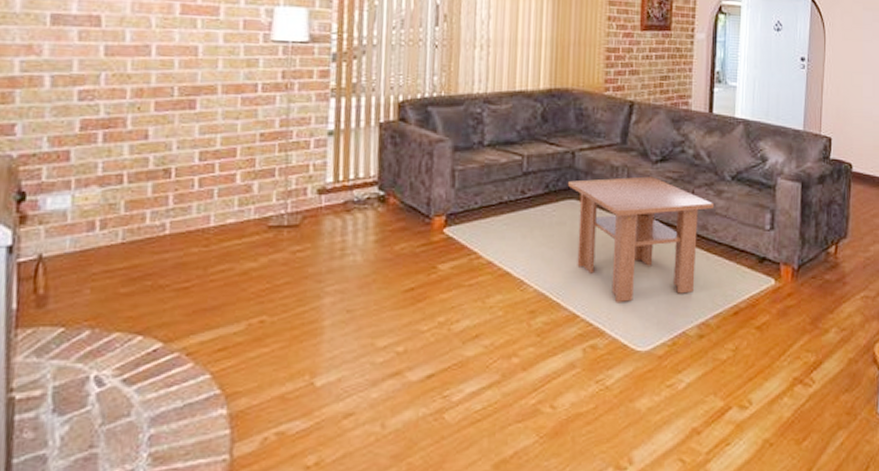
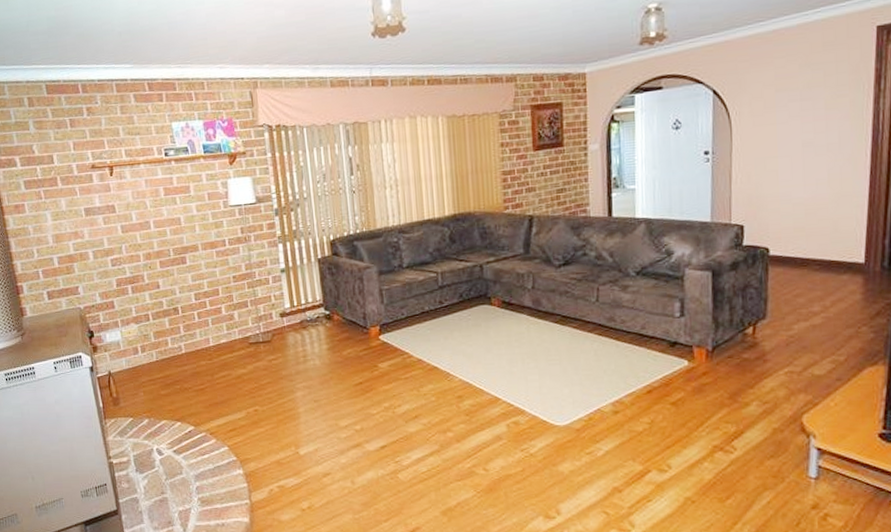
coffee table: present [567,176,715,302] -> none [478,279,621,386]

